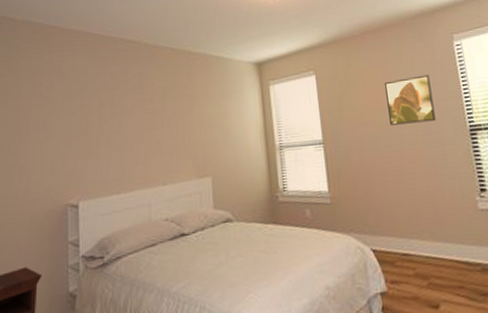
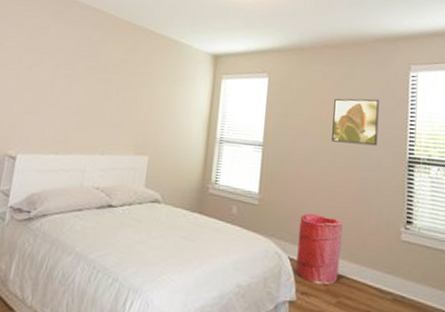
laundry hamper: none [374,201,425,271] -> present [296,213,343,285]

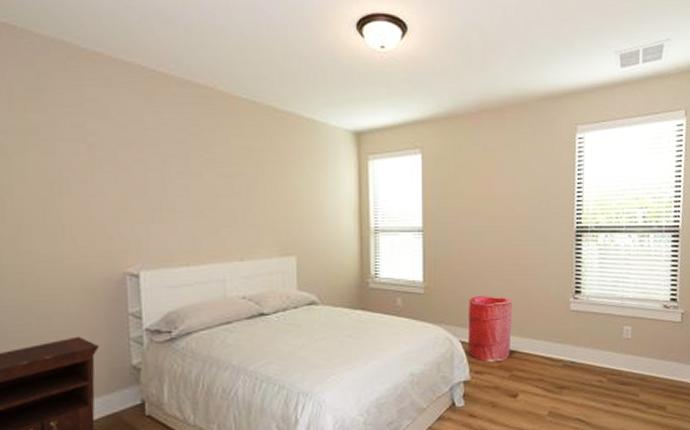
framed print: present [332,98,379,146] -> none [496,167,545,219]

